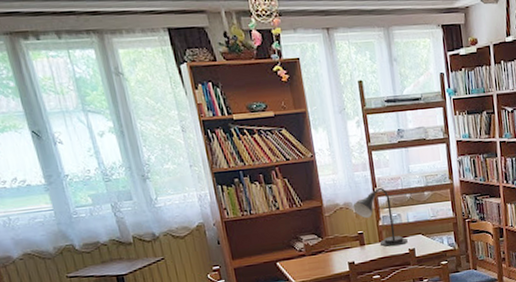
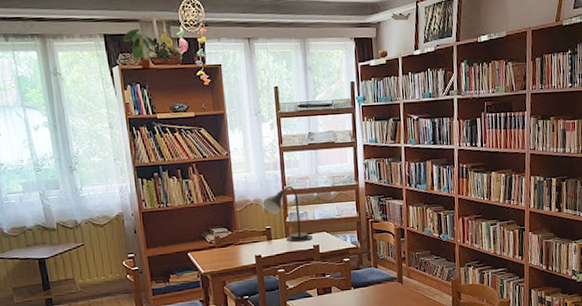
plant: none [189,20,231,66] -> present [123,28,160,69]

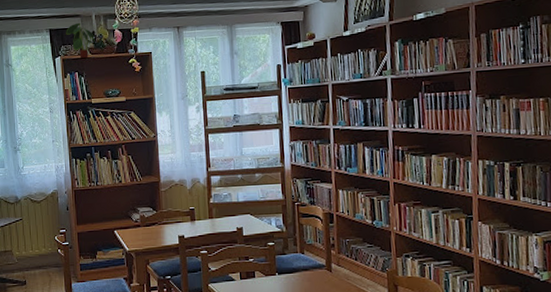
desk lamp: present [262,186,313,243] -> none [187,167,236,224]

